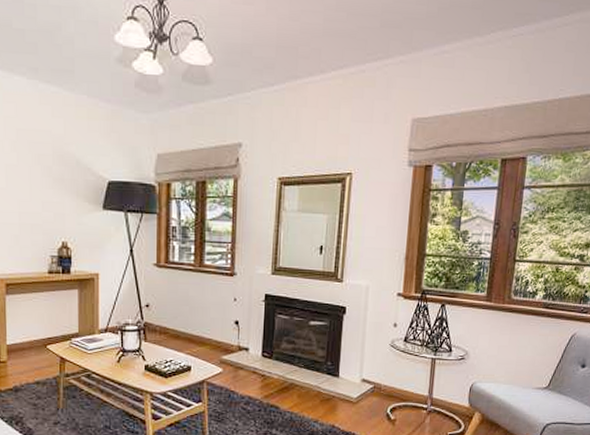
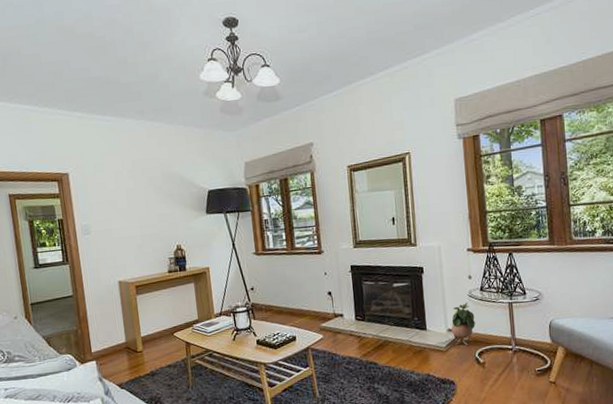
potted plant: none [365,353,393,400] -> present [451,303,475,346]

